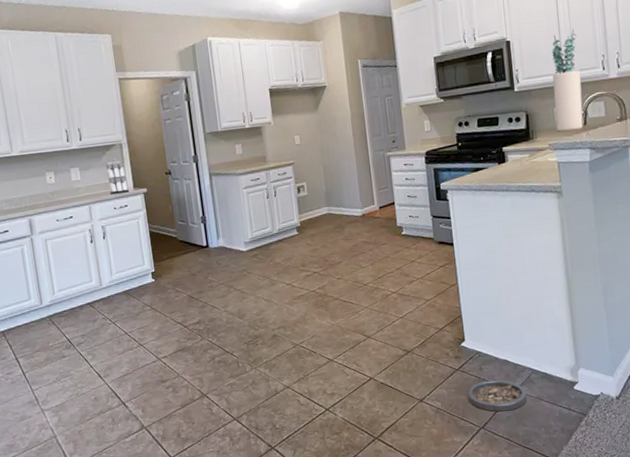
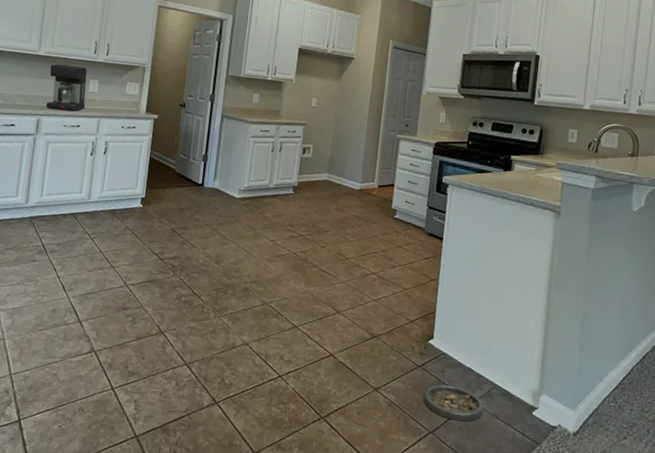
coffee maker: none [27,158,73,207] -> present [46,64,87,111]
spice rack: present [106,158,130,195] -> none [121,79,143,116]
vase: present [552,29,583,133] -> none [567,58,605,157]

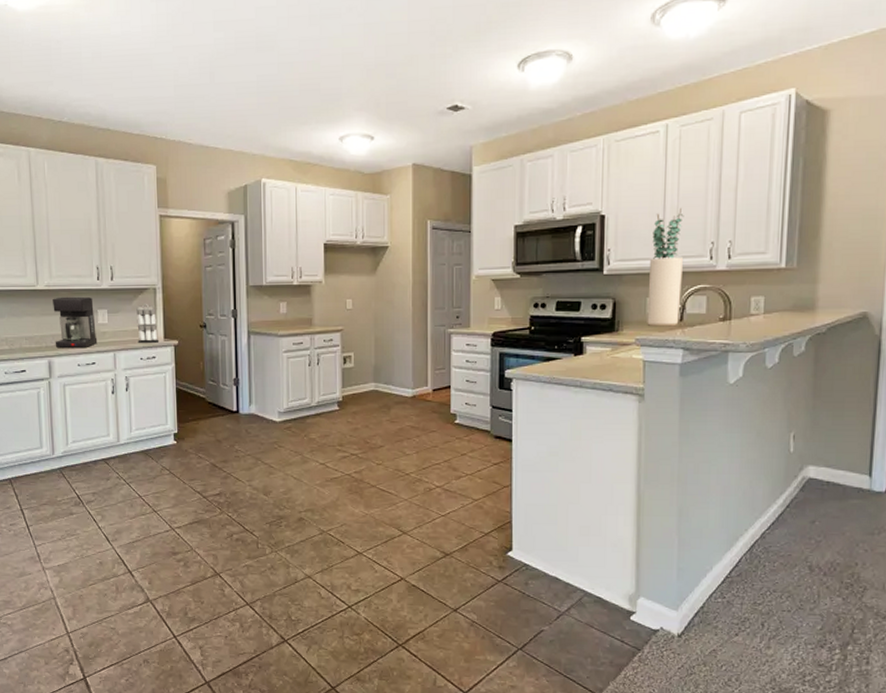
spice rack: none [121,79,143,116] -> present [136,303,160,344]
pet bowl: present [424,384,484,422] -> none [509,597,576,635]
vase: none [567,58,605,157] -> present [647,208,684,327]

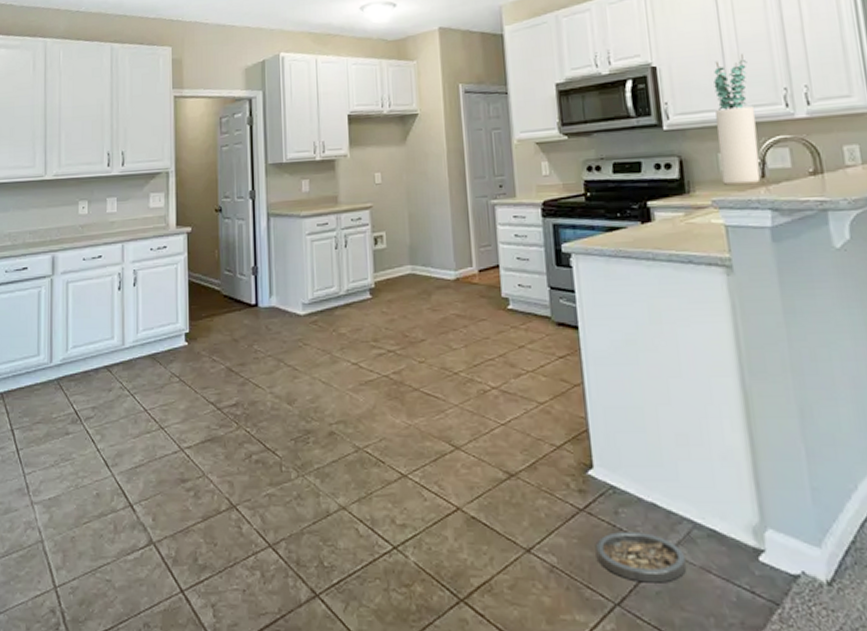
coffee maker: present [53,296,98,349] -> none [60,185,105,242]
spice rack: present [136,303,160,344] -> none [147,188,171,233]
pet bowl: none [509,597,576,635] -> present [596,531,687,583]

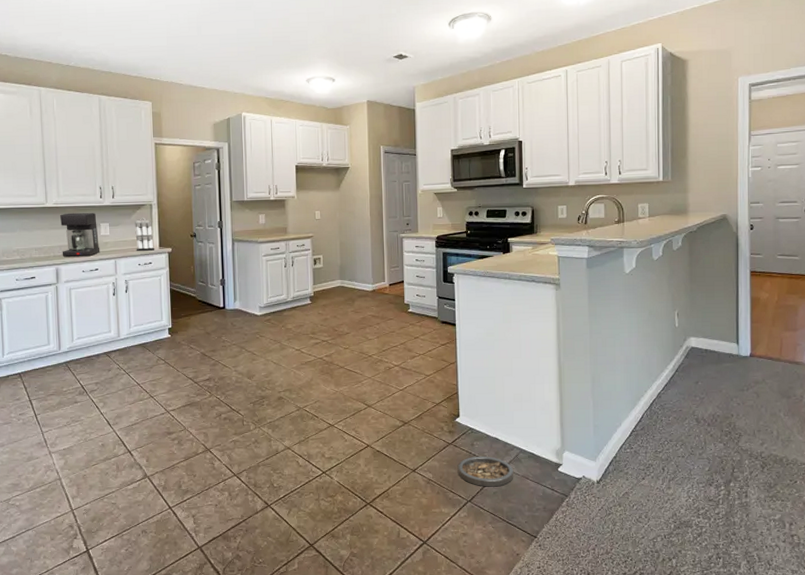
coffee maker: none [60,185,105,242] -> present [60,212,100,258]
spice rack: none [147,188,171,233] -> present [135,217,155,252]
vase: present [713,54,761,186] -> none [558,135,585,229]

